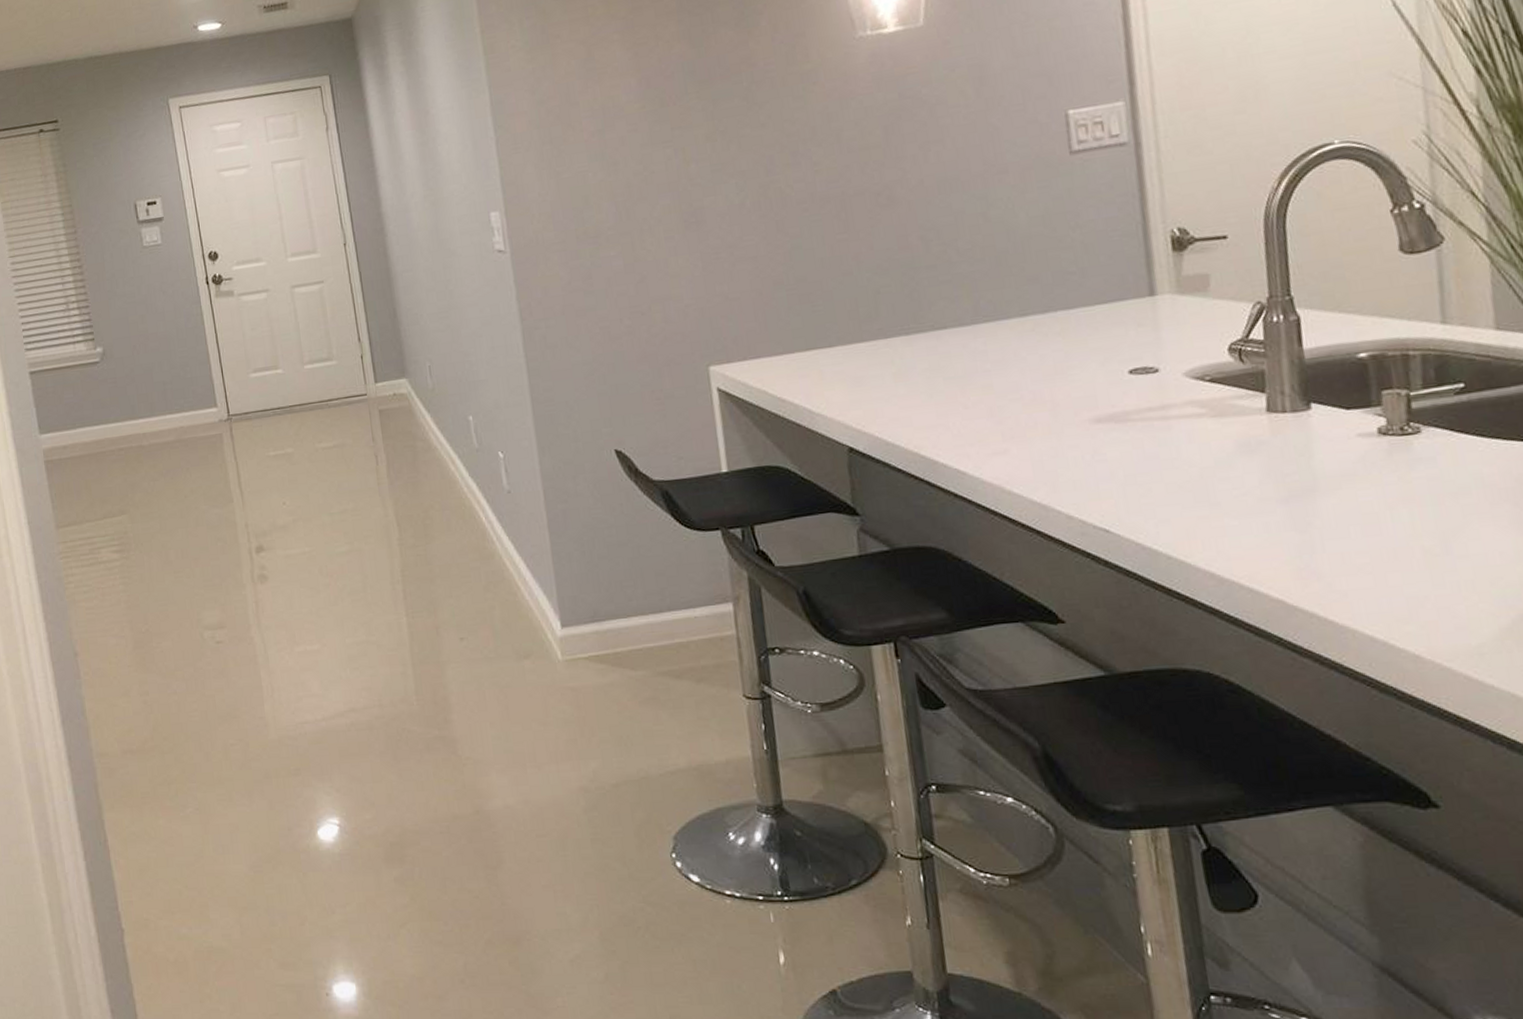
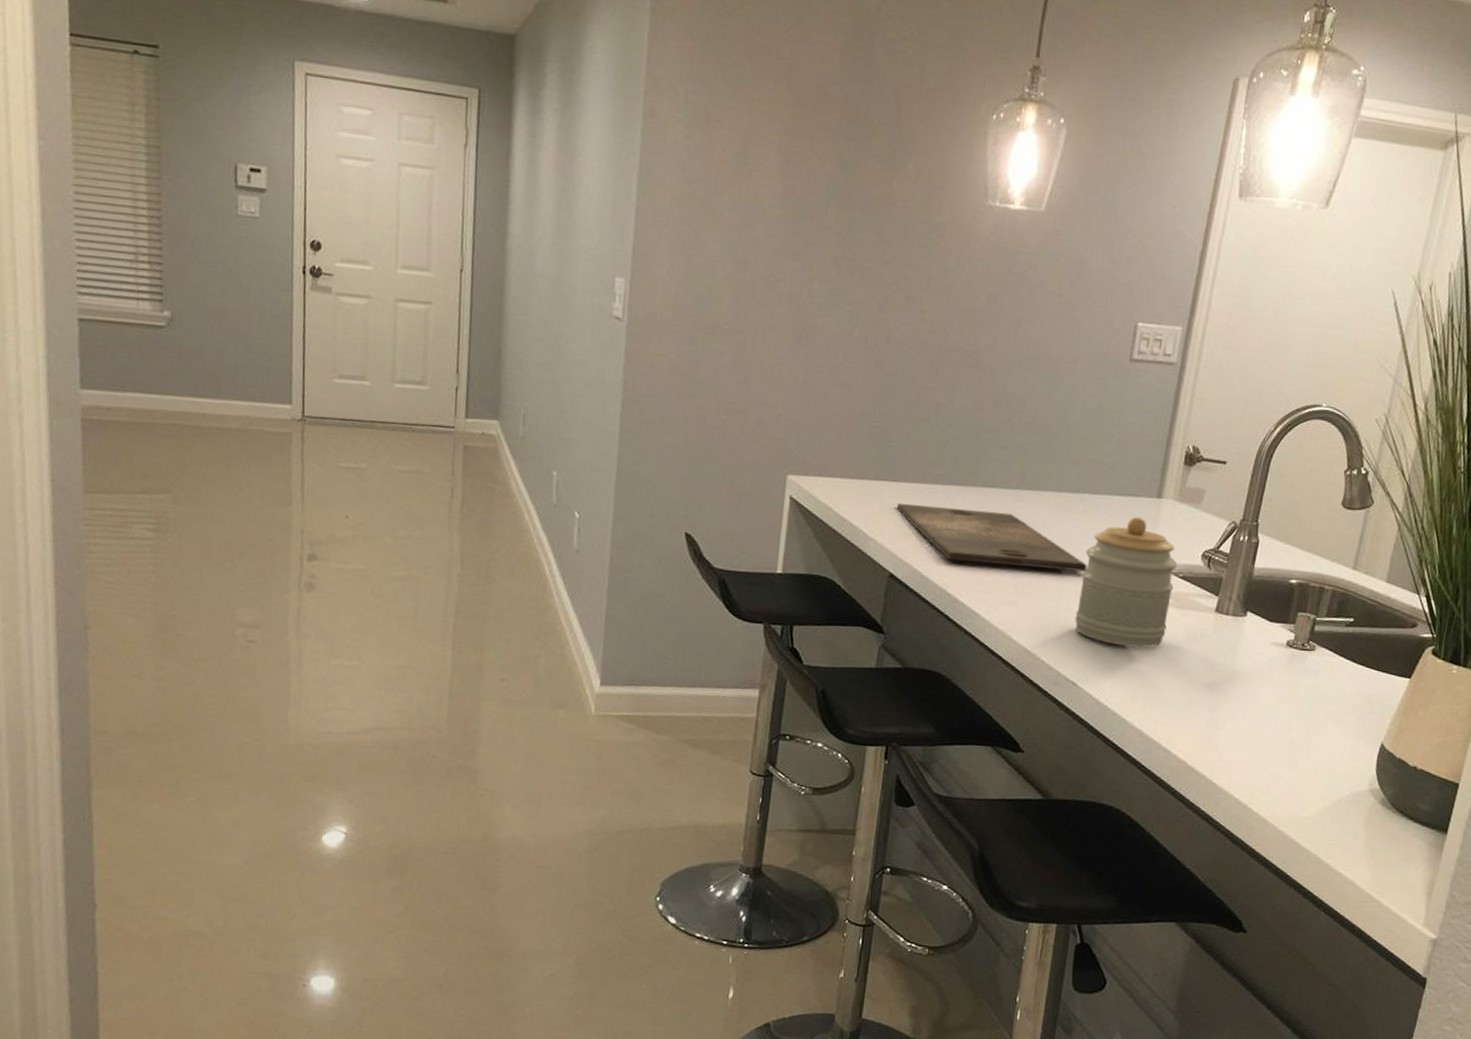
cutting board: none [837,352,1084,420] -> present [896,504,1087,572]
jar: none [1077,322,1209,476] -> present [1075,516,1178,648]

